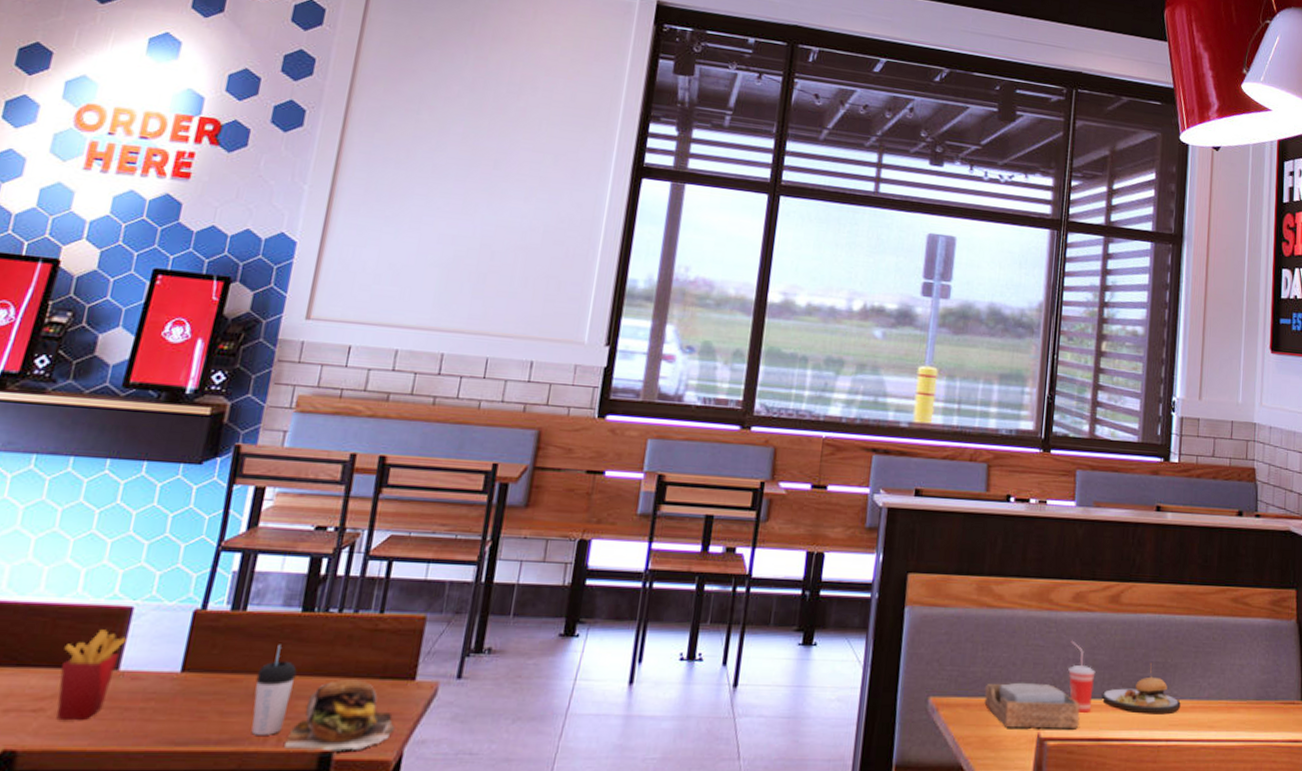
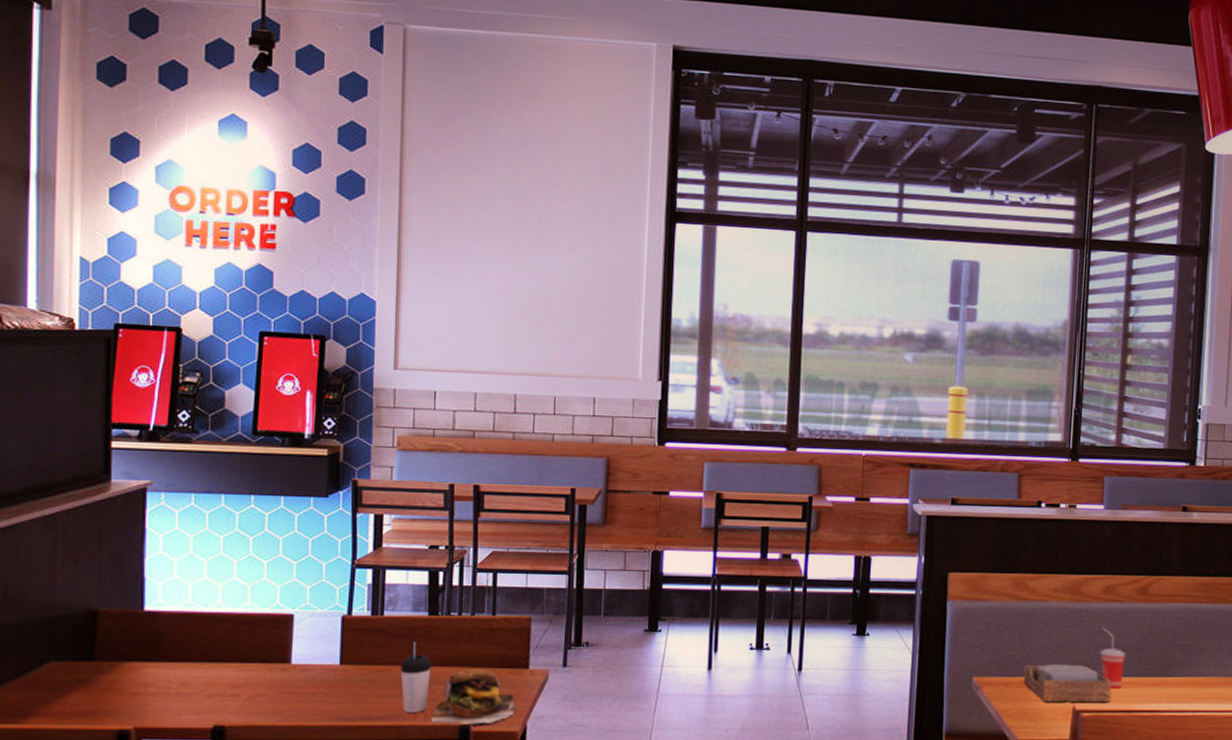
french fries: present [56,629,127,720] -> none [246,632,293,702]
burger: present [1101,662,1181,715] -> none [1131,645,1207,690]

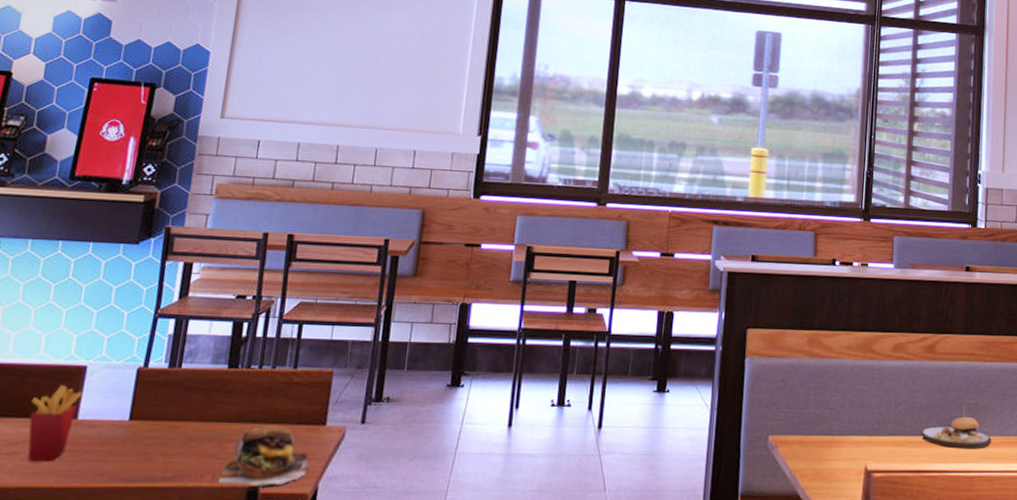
french fries: none [246,632,293,702] -> present [28,385,83,461]
beverage cup: present [400,641,432,713] -> none [190,396,226,473]
napkin holder: present [1023,664,1112,703] -> none [817,422,902,463]
beverage cup: present [1100,627,1126,690] -> none [890,385,915,449]
burger: none [1131,645,1207,690] -> present [921,404,992,449]

